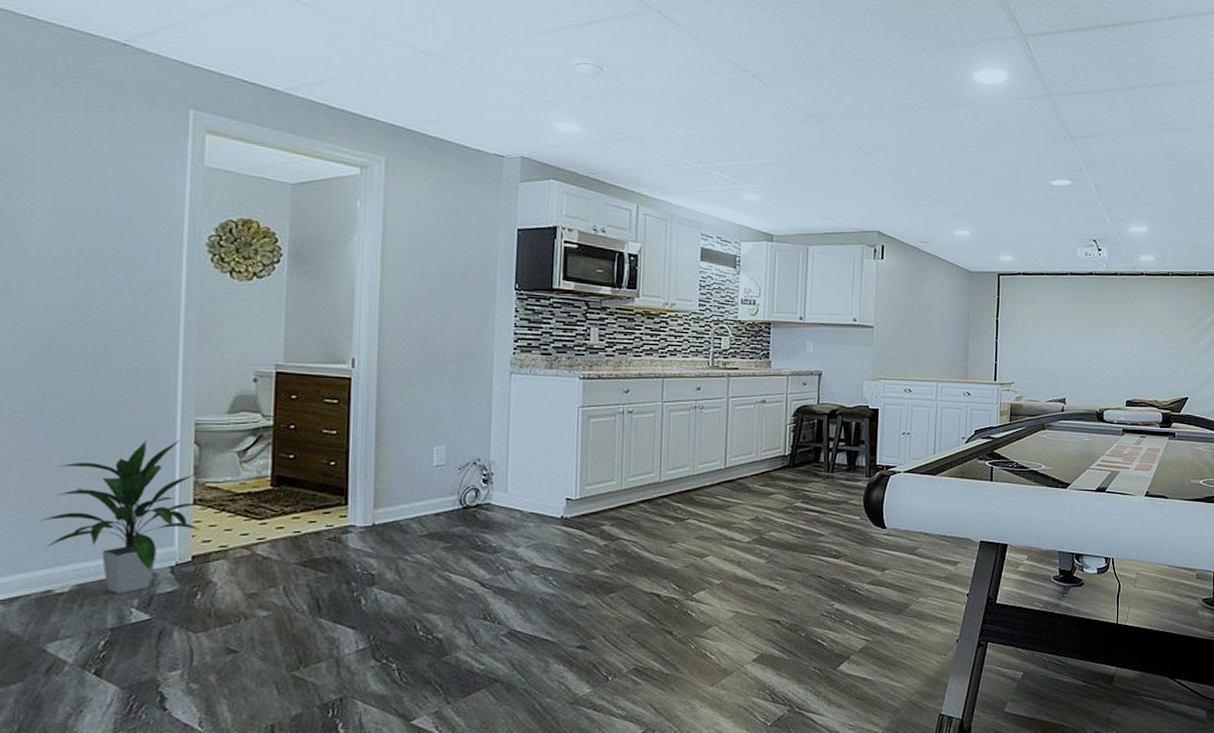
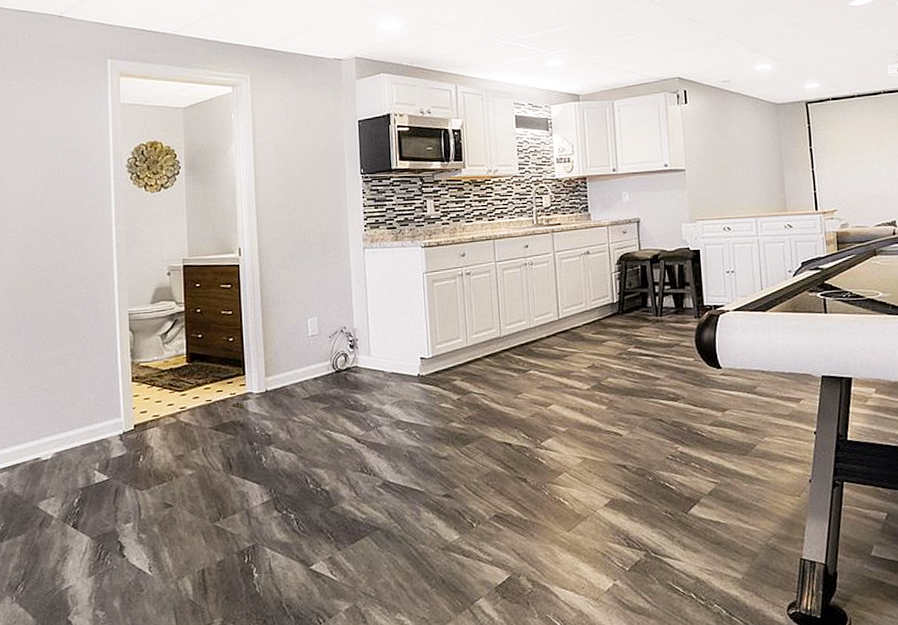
indoor plant: present [39,439,201,593] -> none [28,328,139,459]

